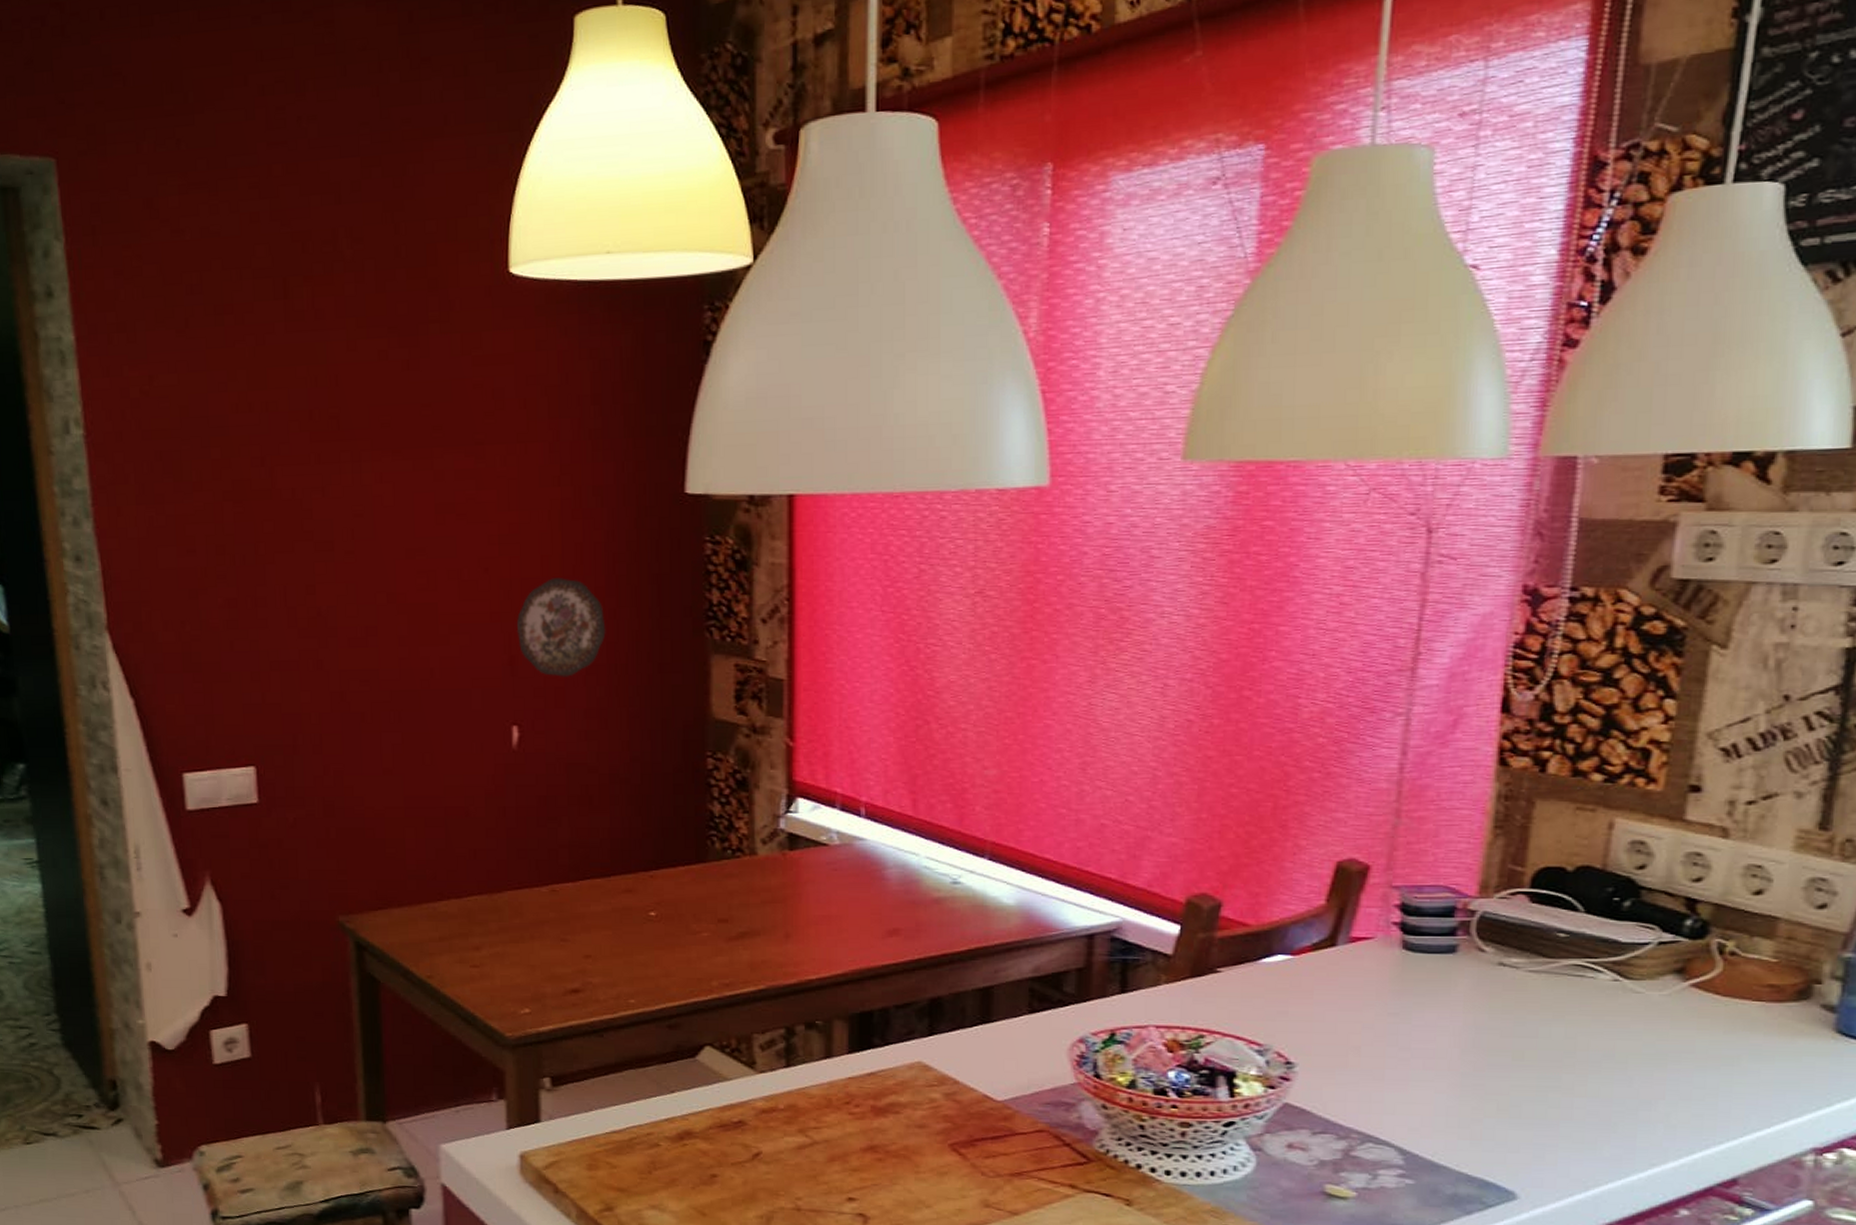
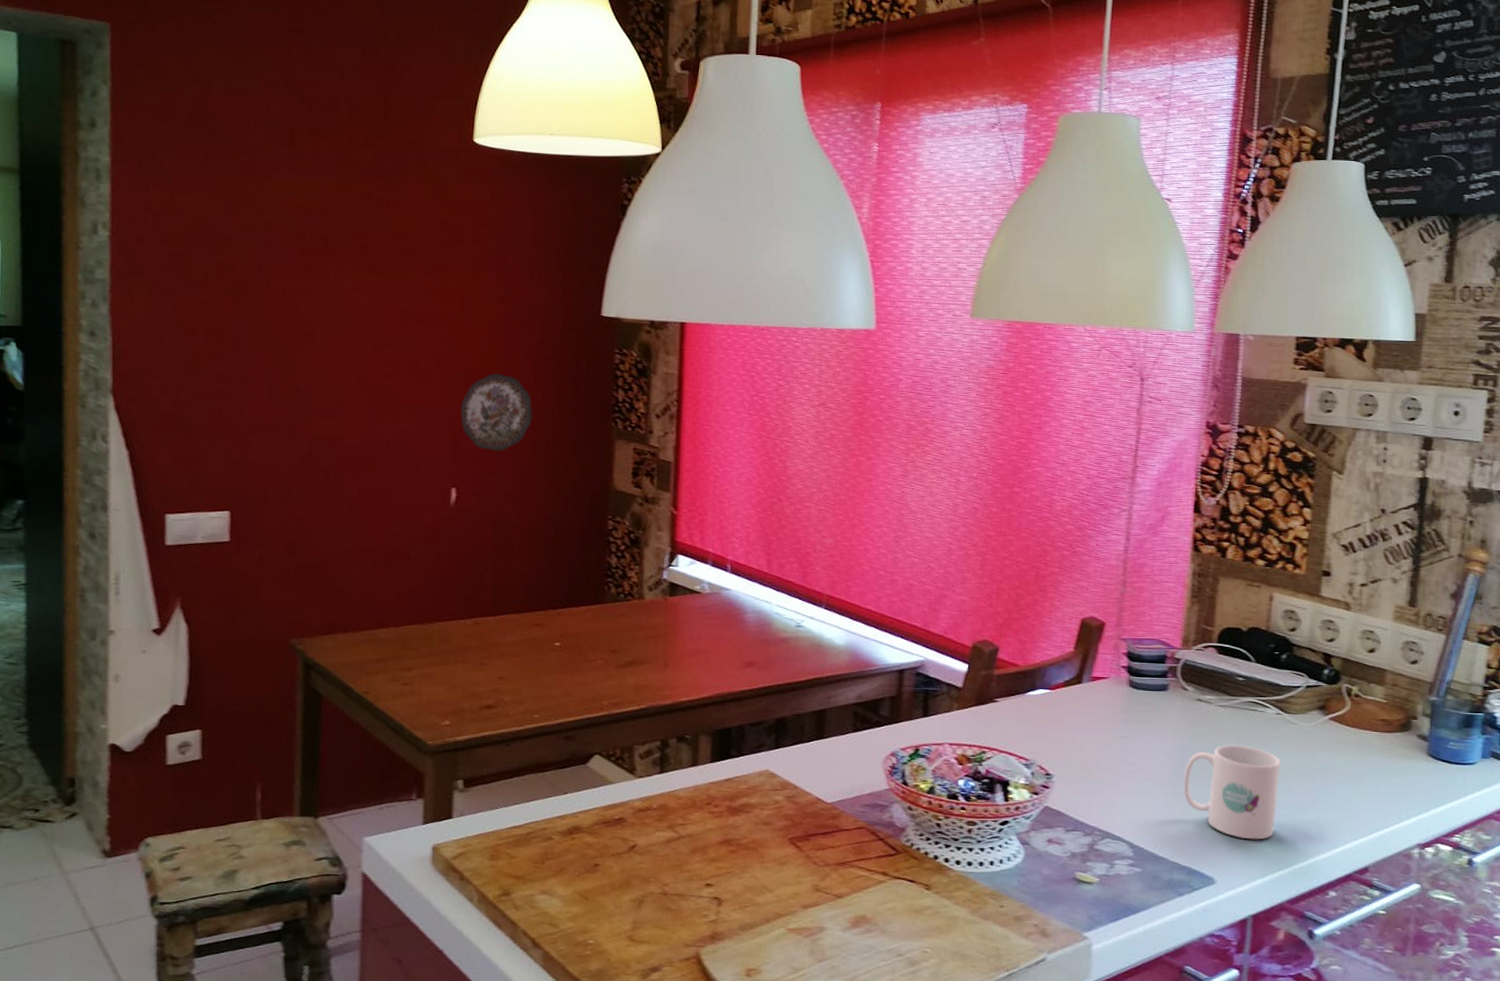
mug: none [1475,1021,1616,1144] -> present [1183,744,1281,840]

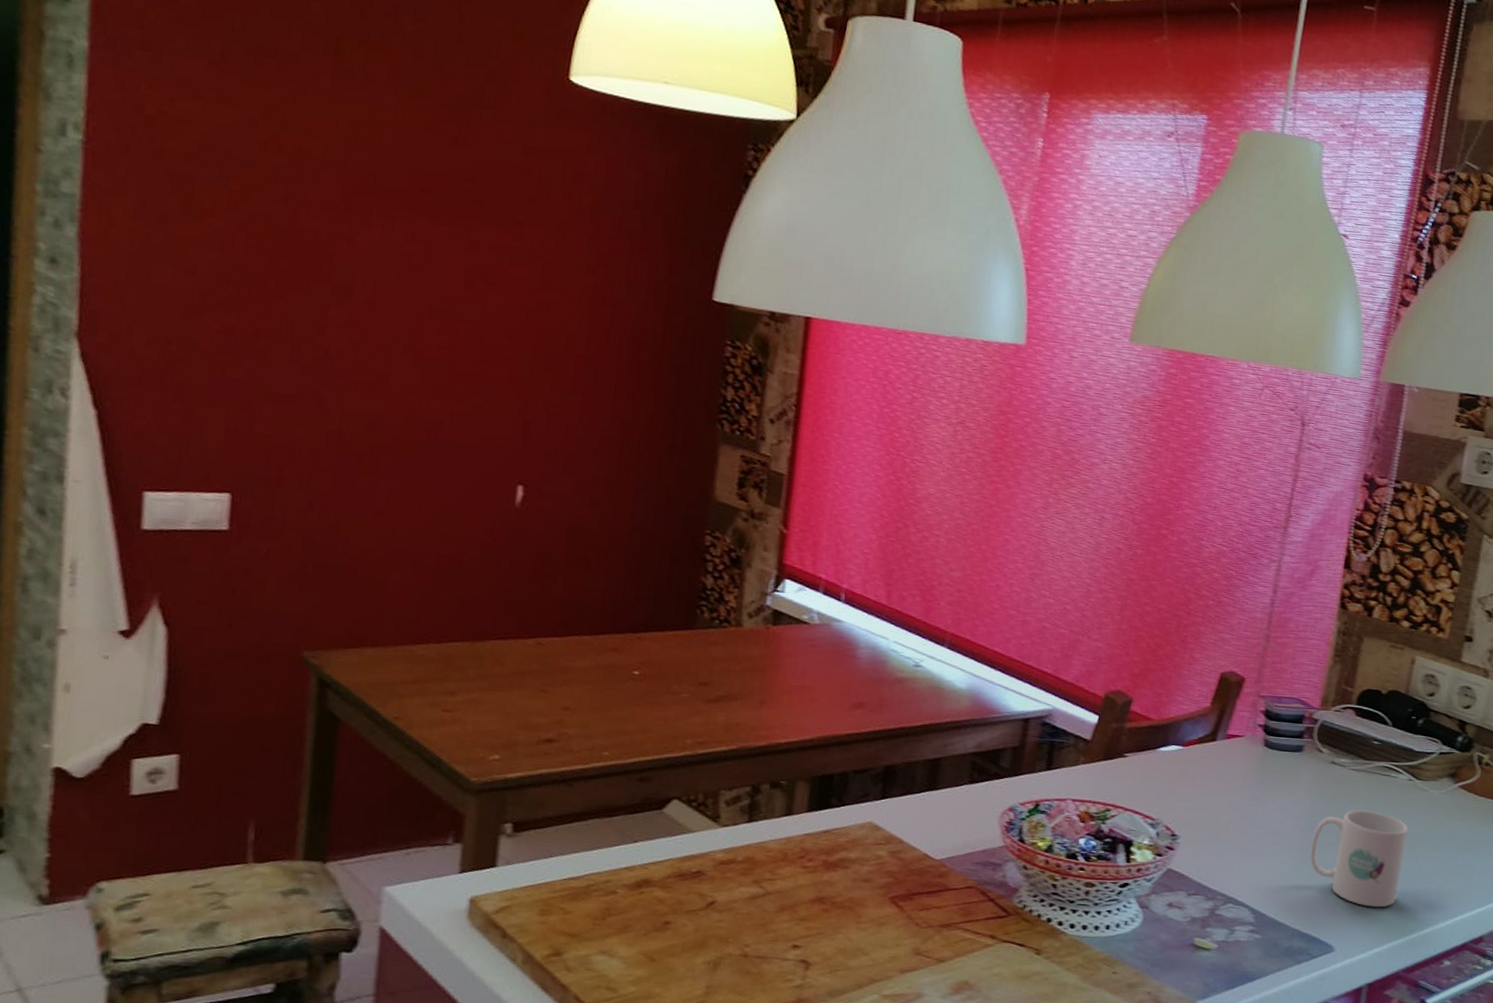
decorative plate: present [460,373,533,451] -> none [533,355,623,447]

